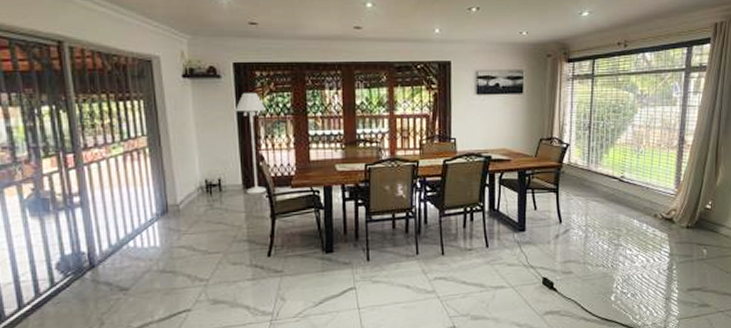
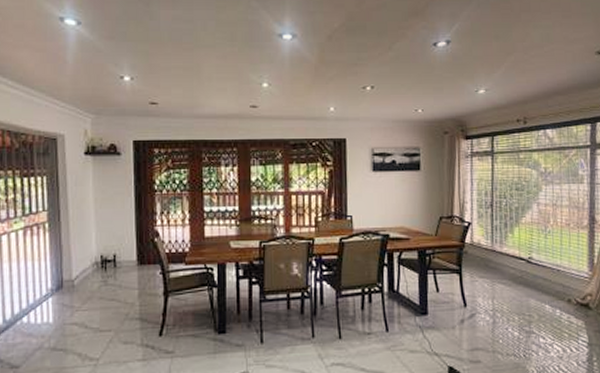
floor lamp: present [234,93,267,194] -> none [132,170,163,271]

